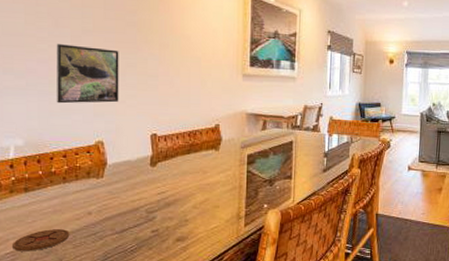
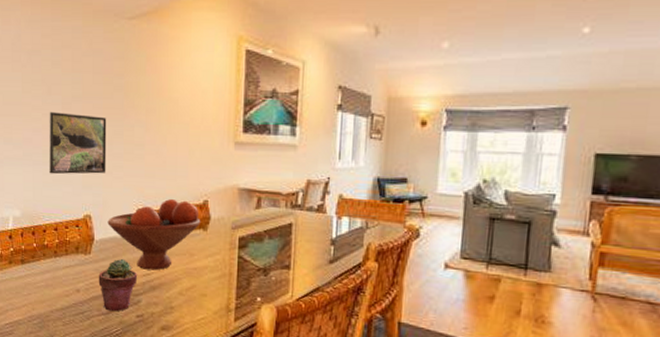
coaster: present [13,229,70,251] -> none [11,303,60,324]
potted succulent: none [111,179,153,230] -> present [98,258,138,312]
fruit bowl: none [121,124,213,189] -> present [107,199,201,271]

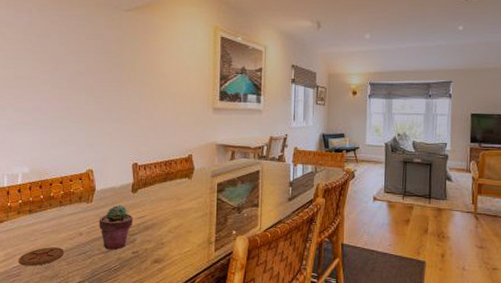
coaster: none [11,303,60,324] -> present [19,247,64,266]
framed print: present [48,112,107,175] -> none [55,85,107,136]
fruit bowl: present [107,199,201,271] -> none [107,155,186,214]

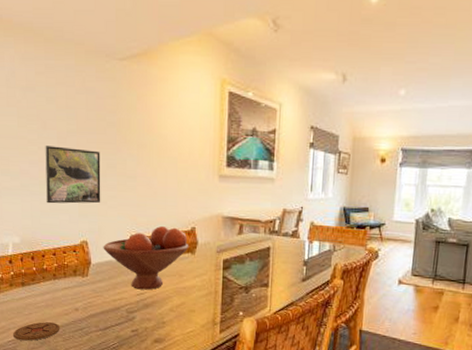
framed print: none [55,85,107,136] -> present [45,146,101,204]
potted succulent: present [99,204,134,250] -> none [95,280,132,328]
fruit bowl: none [107,155,186,214] -> present [103,226,189,290]

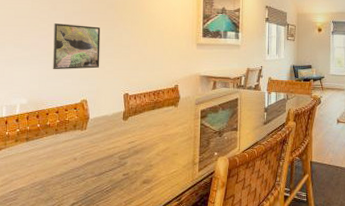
coaster: present [13,322,60,341] -> none [15,172,59,190]
fruit bowl: present [103,226,189,290] -> none [100,85,173,139]

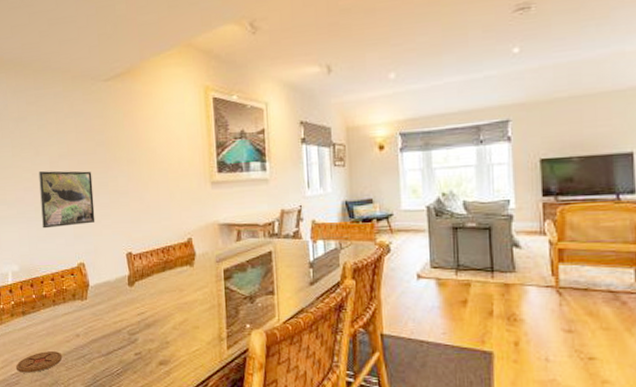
coaster: none [15,172,59,190] -> present [16,351,63,373]

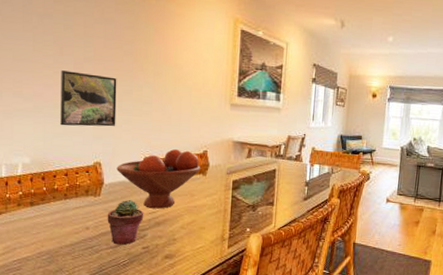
coaster: present [16,351,63,373] -> none [19,241,70,260]
potted succulent: none [96,300,133,352] -> present [107,199,144,245]
fruit bowl: none [100,240,187,309] -> present [116,149,201,209]

